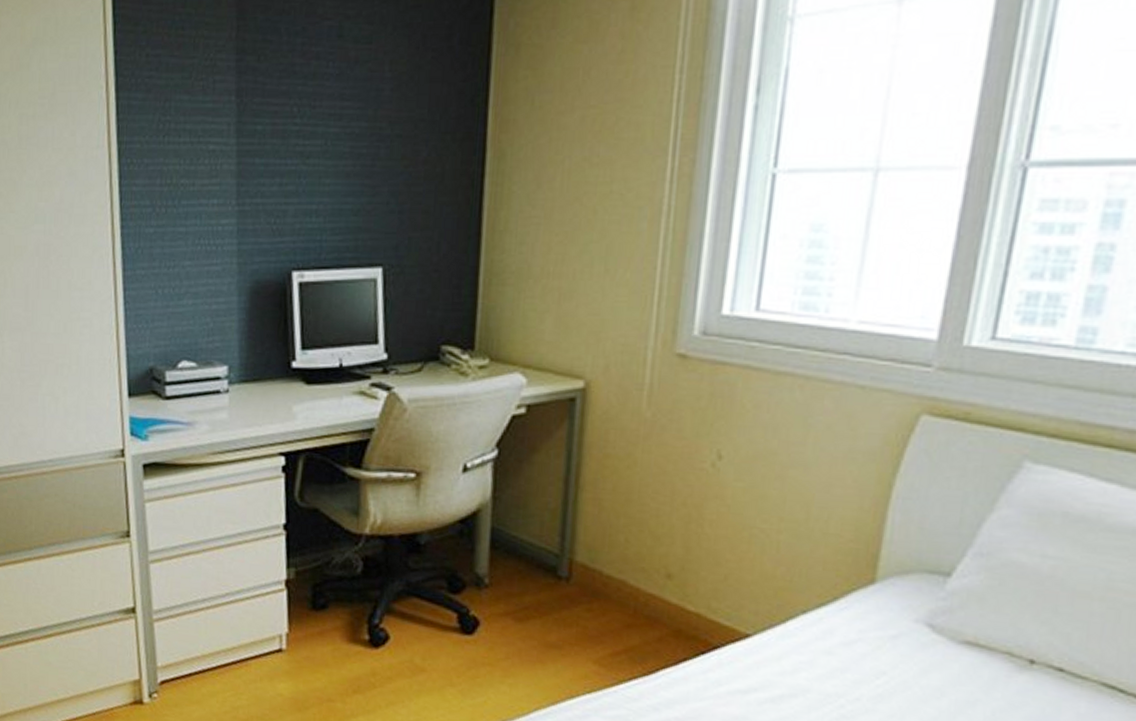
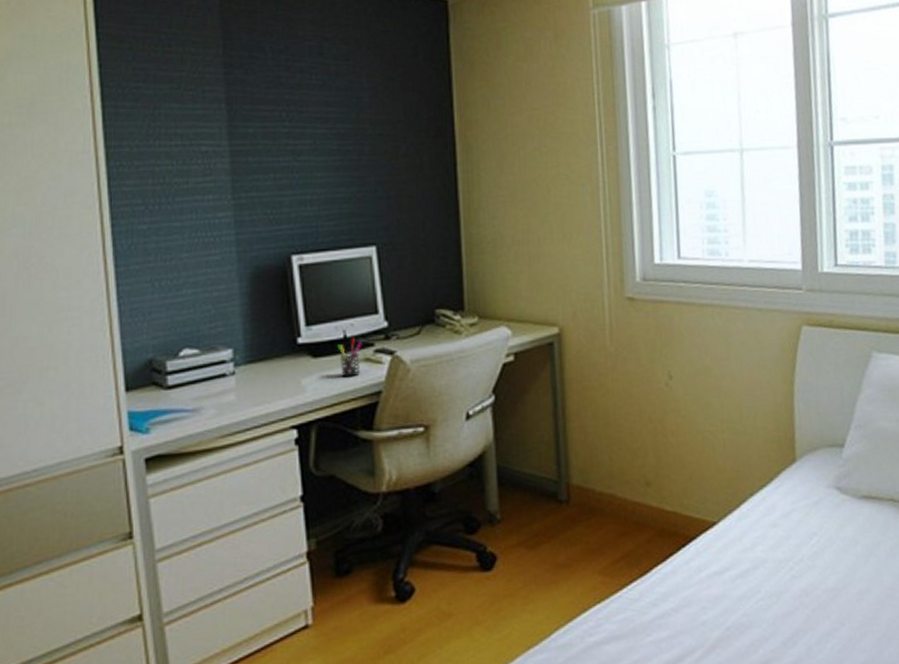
pen holder: none [332,367,358,410] -> present [337,337,362,377]

